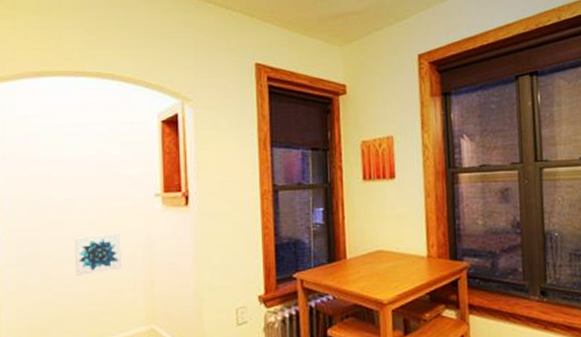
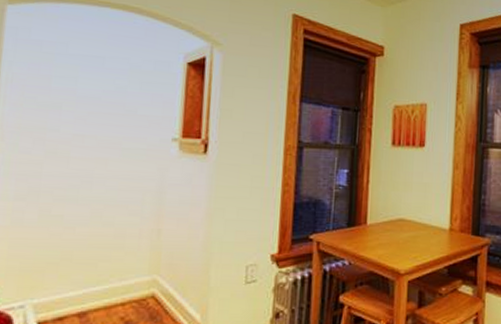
wall art: present [74,232,122,276] -> none [77,175,132,217]

